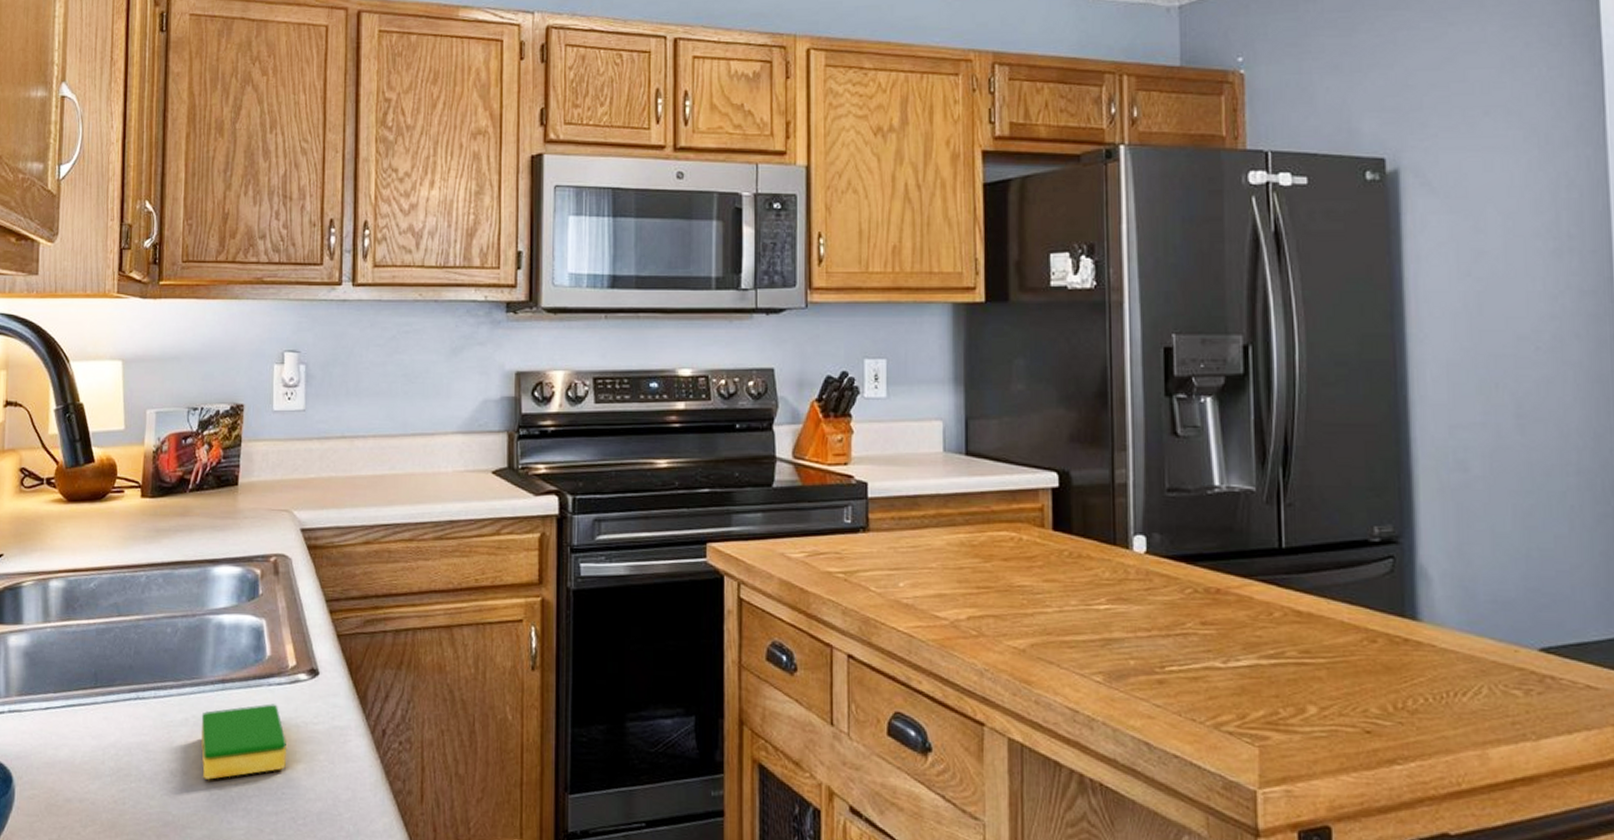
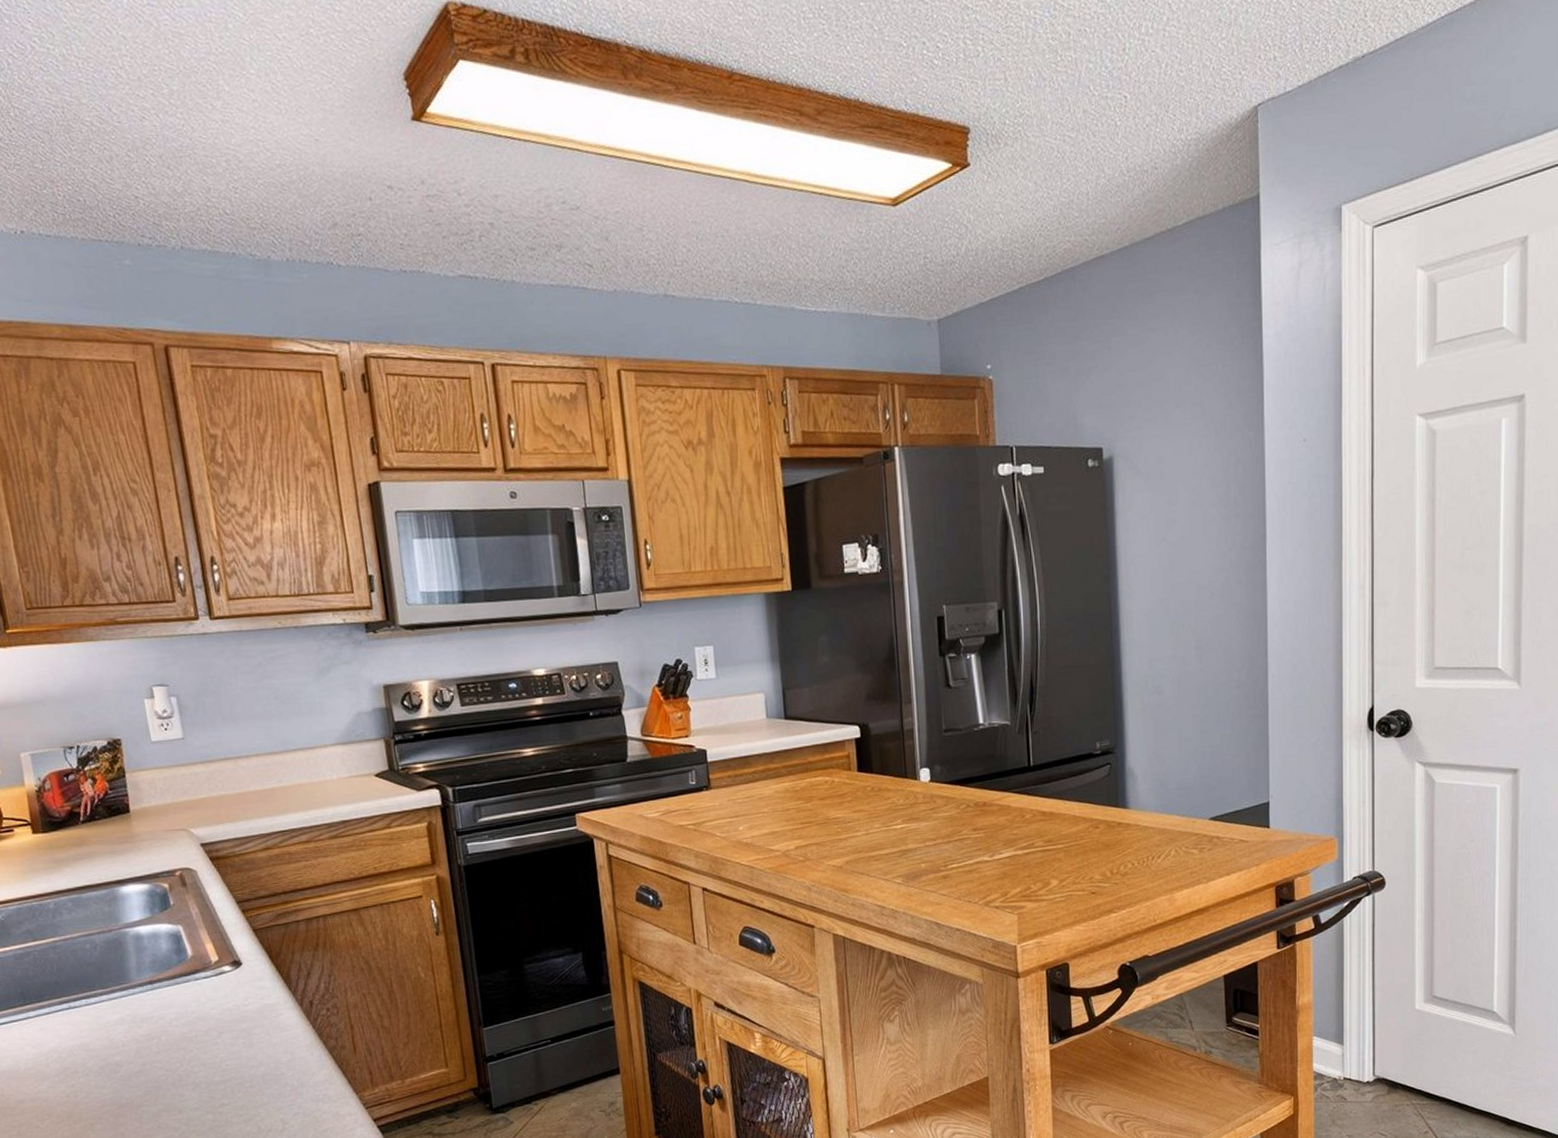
dish sponge: present [201,703,286,780] -> none [135,994,225,1065]

